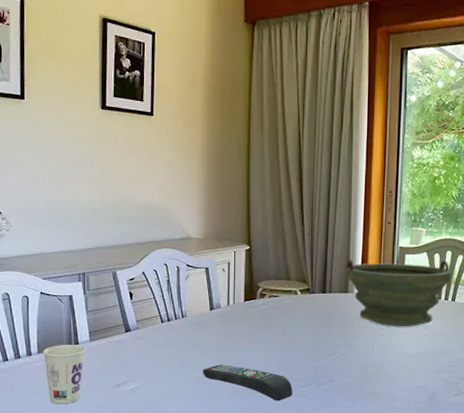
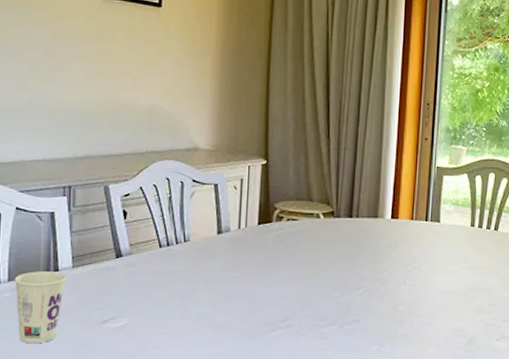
remote control: present [203,365,292,401] -> none [206,299,311,344]
bowl: present [345,260,452,326] -> none [375,180,495,258]

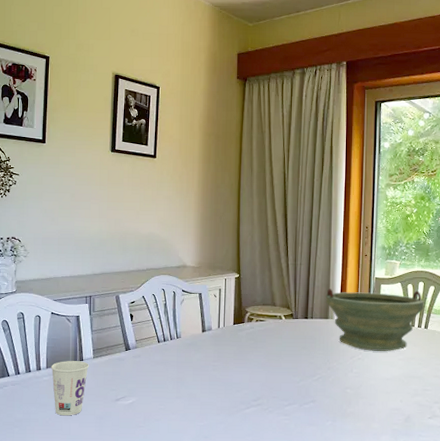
bowl: none [375,180,495,258] -> present [325,288,424,351]

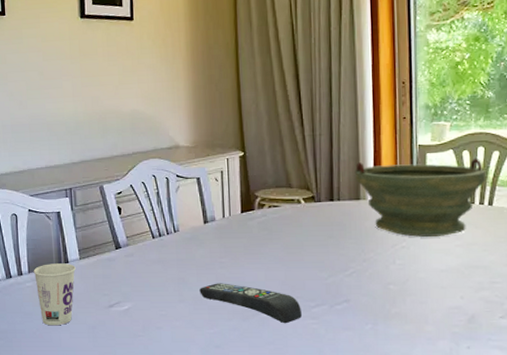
remote control: none [194,383,277,419] -> present [199,283,302,324]

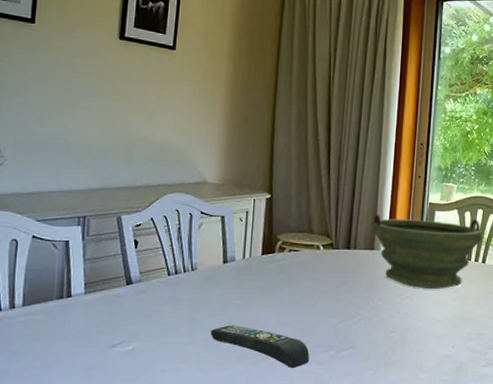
cup: present [33,263,76,326] -> none [28,297,79,367]

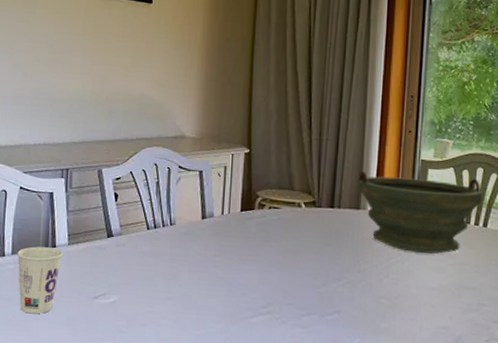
cup: none [28,297,79,367] -> present [17,246,63,314]
remote control: present [210,325,309,369] -> none [190,282,292,331]

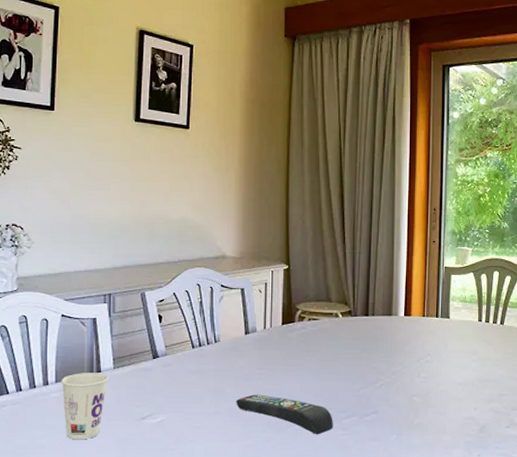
remote control: none [190,282,292,331] -> present [236,394,333,435]
bowl: present [357,171,484,254] -> none [388,280,500,352]

